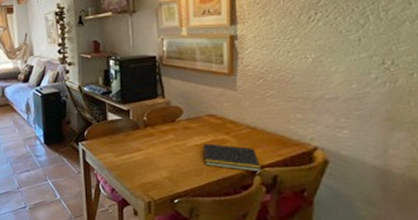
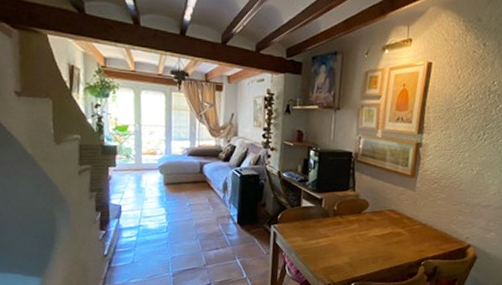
notepad: present [202,143,261,173] -> none [381,234,426,263]

